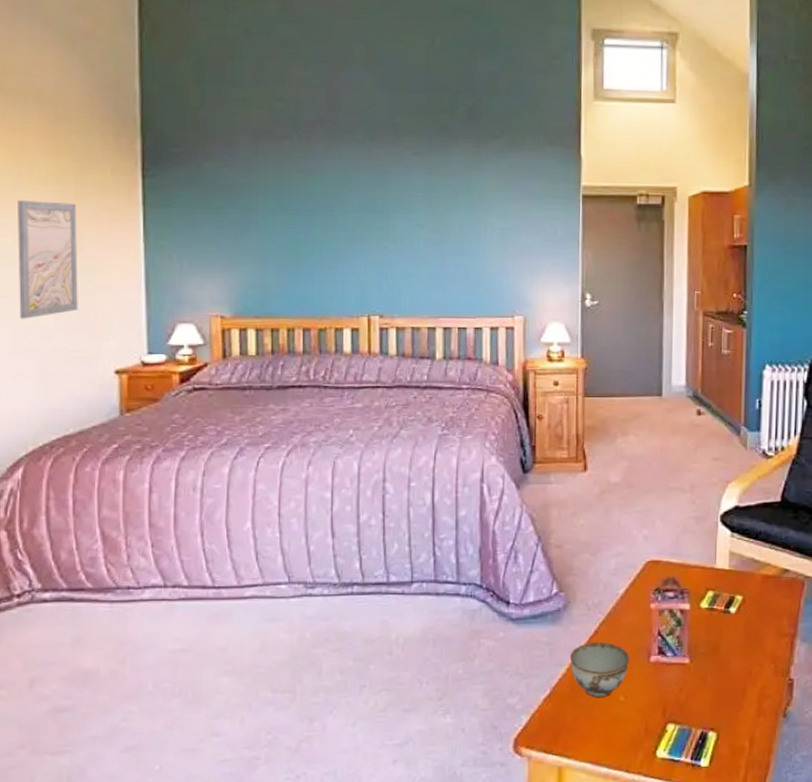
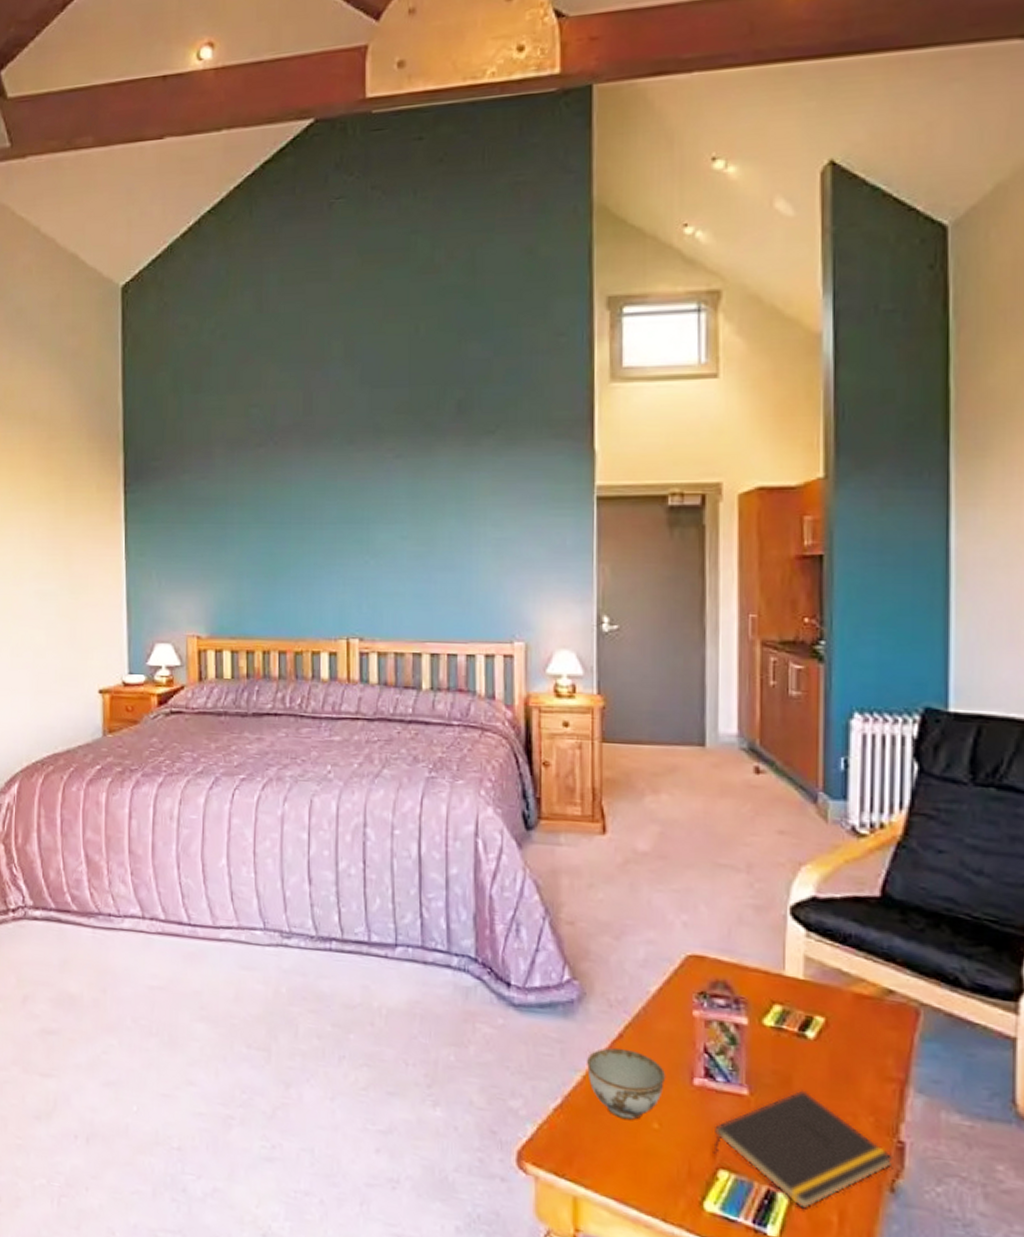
wall art: present [18,200,78,319] -> none [16,519,67,636]
notepad: none [663,653,786,741] -> present [713,1090,893,1210]

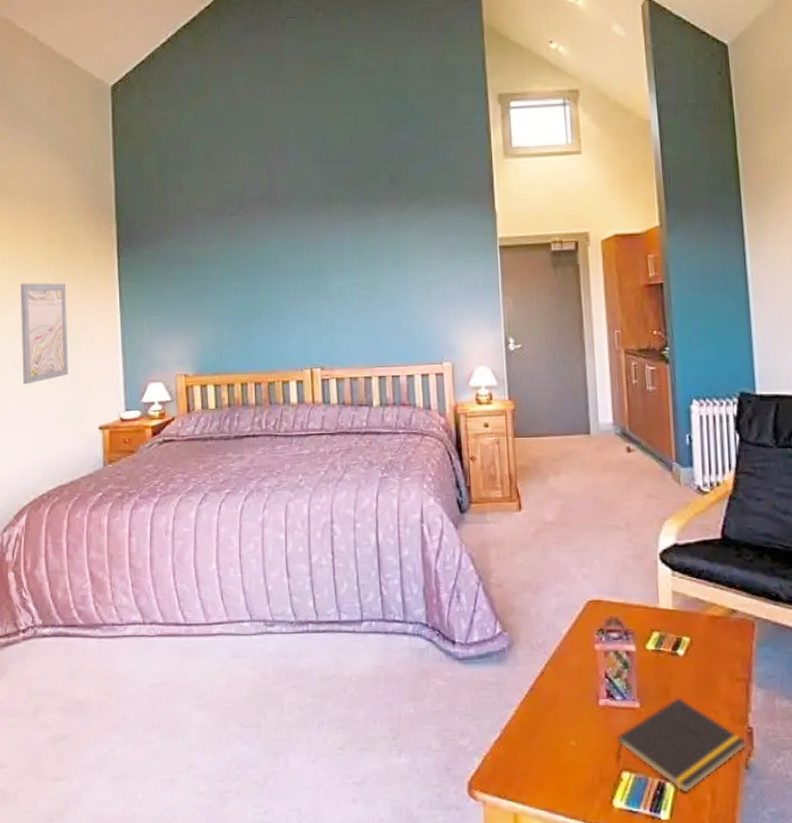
wall art: none [16,519,67,636] -> present [21,283,69,385]
bowl: present [586,1047,666,1121] -> none [517,683,579,742]

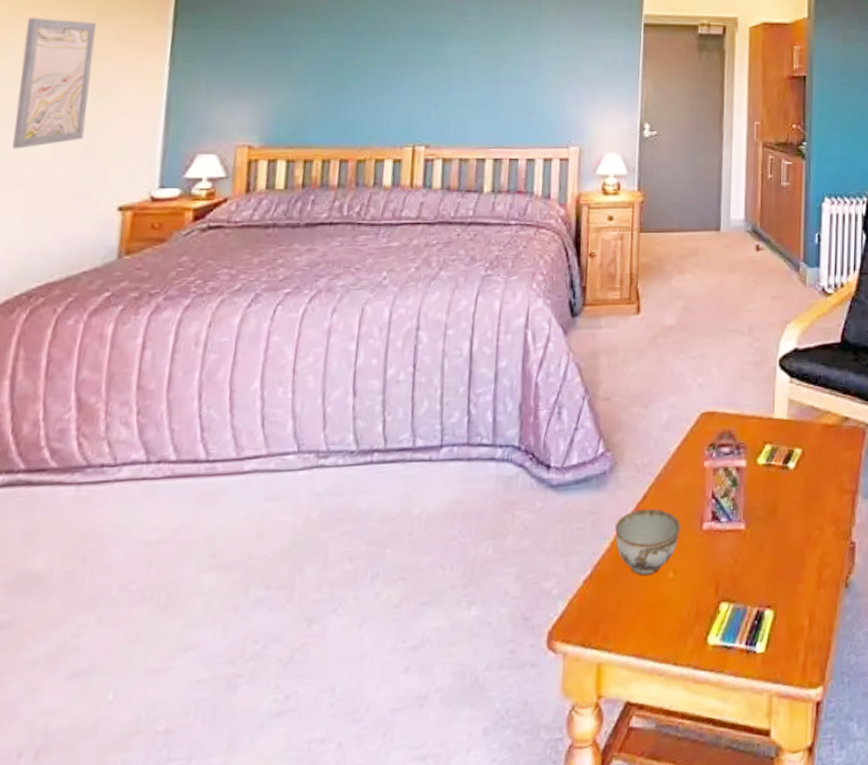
bowl: none [517,683,579,742] -> present [614,508,681,576]
notepad: present [616,697,746,793] -> none [716,515,847,621]

